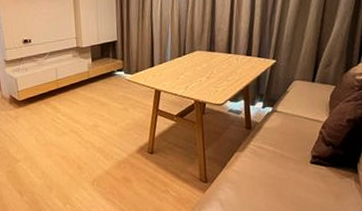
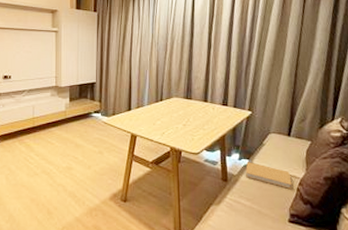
book: none [269,109,315,133] -> present [246,162,292,190]

